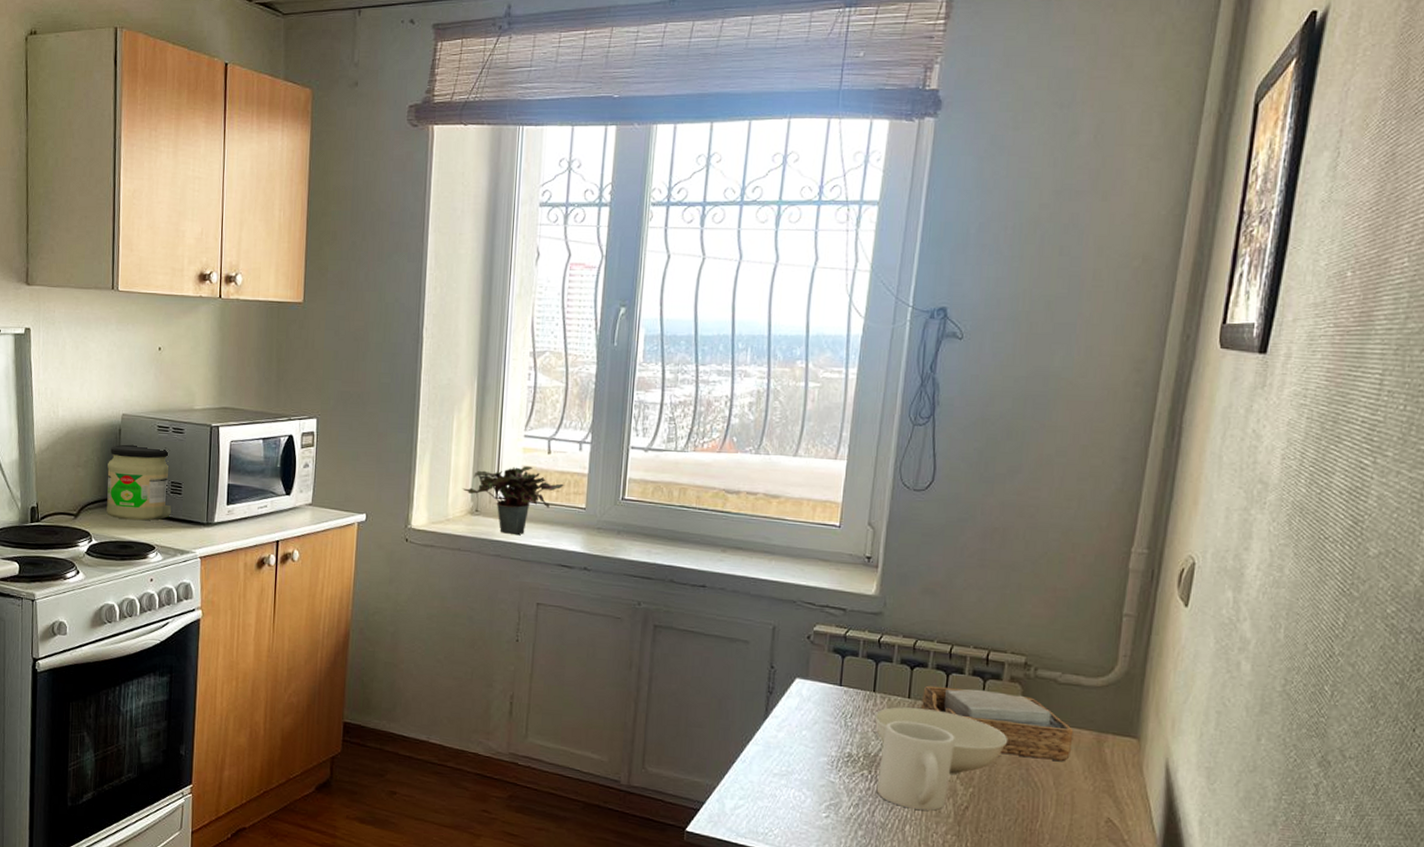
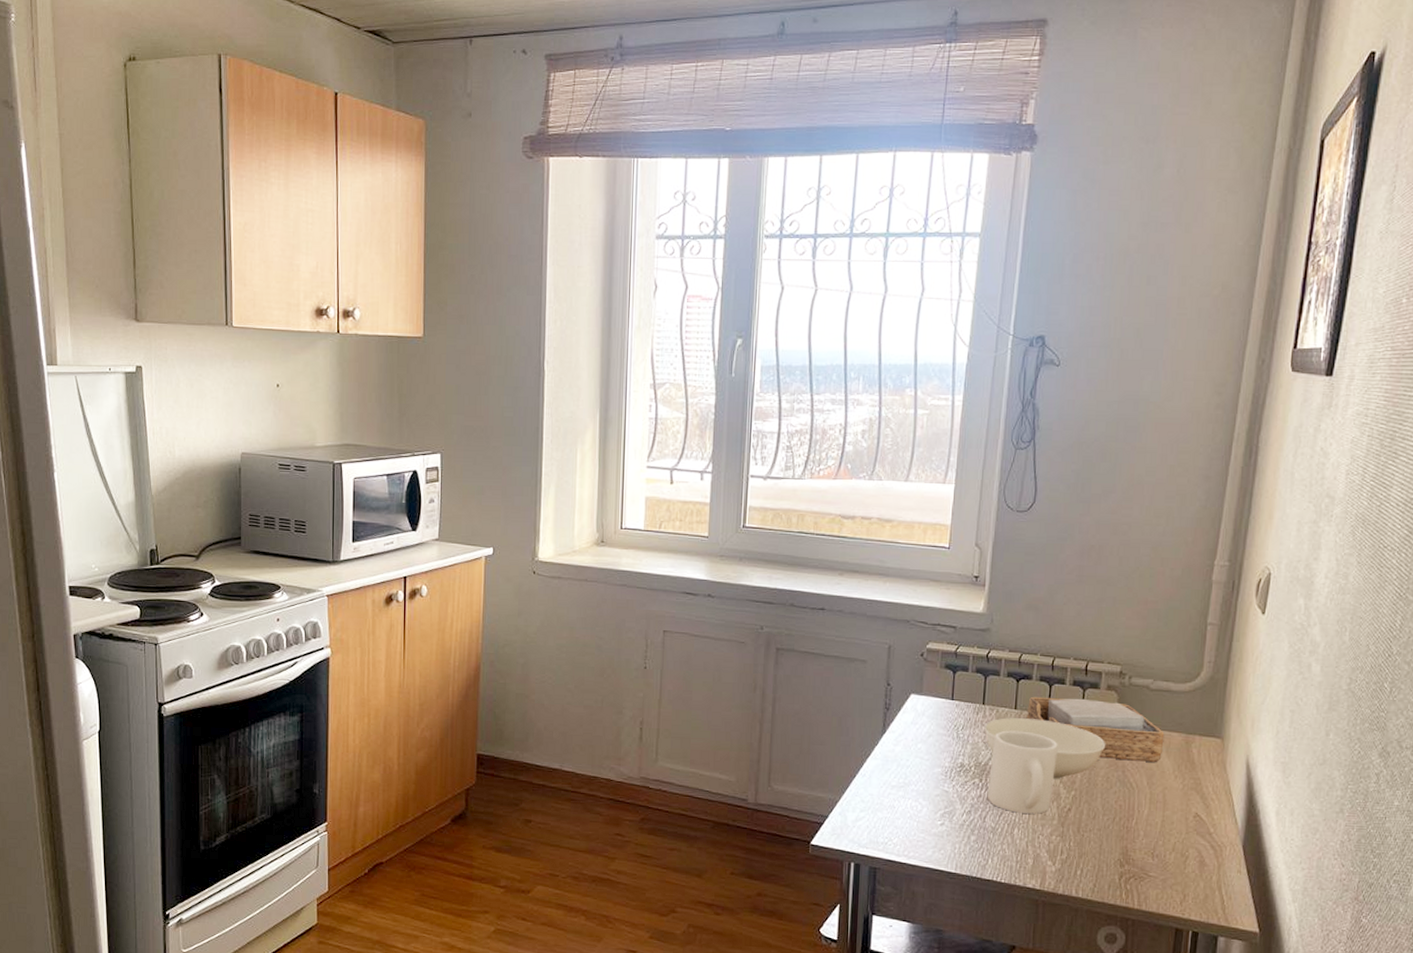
jar: present [106,444,172,521] -> none [228,483,296,560]
potted plant: present [463,466,565,535] -> none [588,497,688,565]

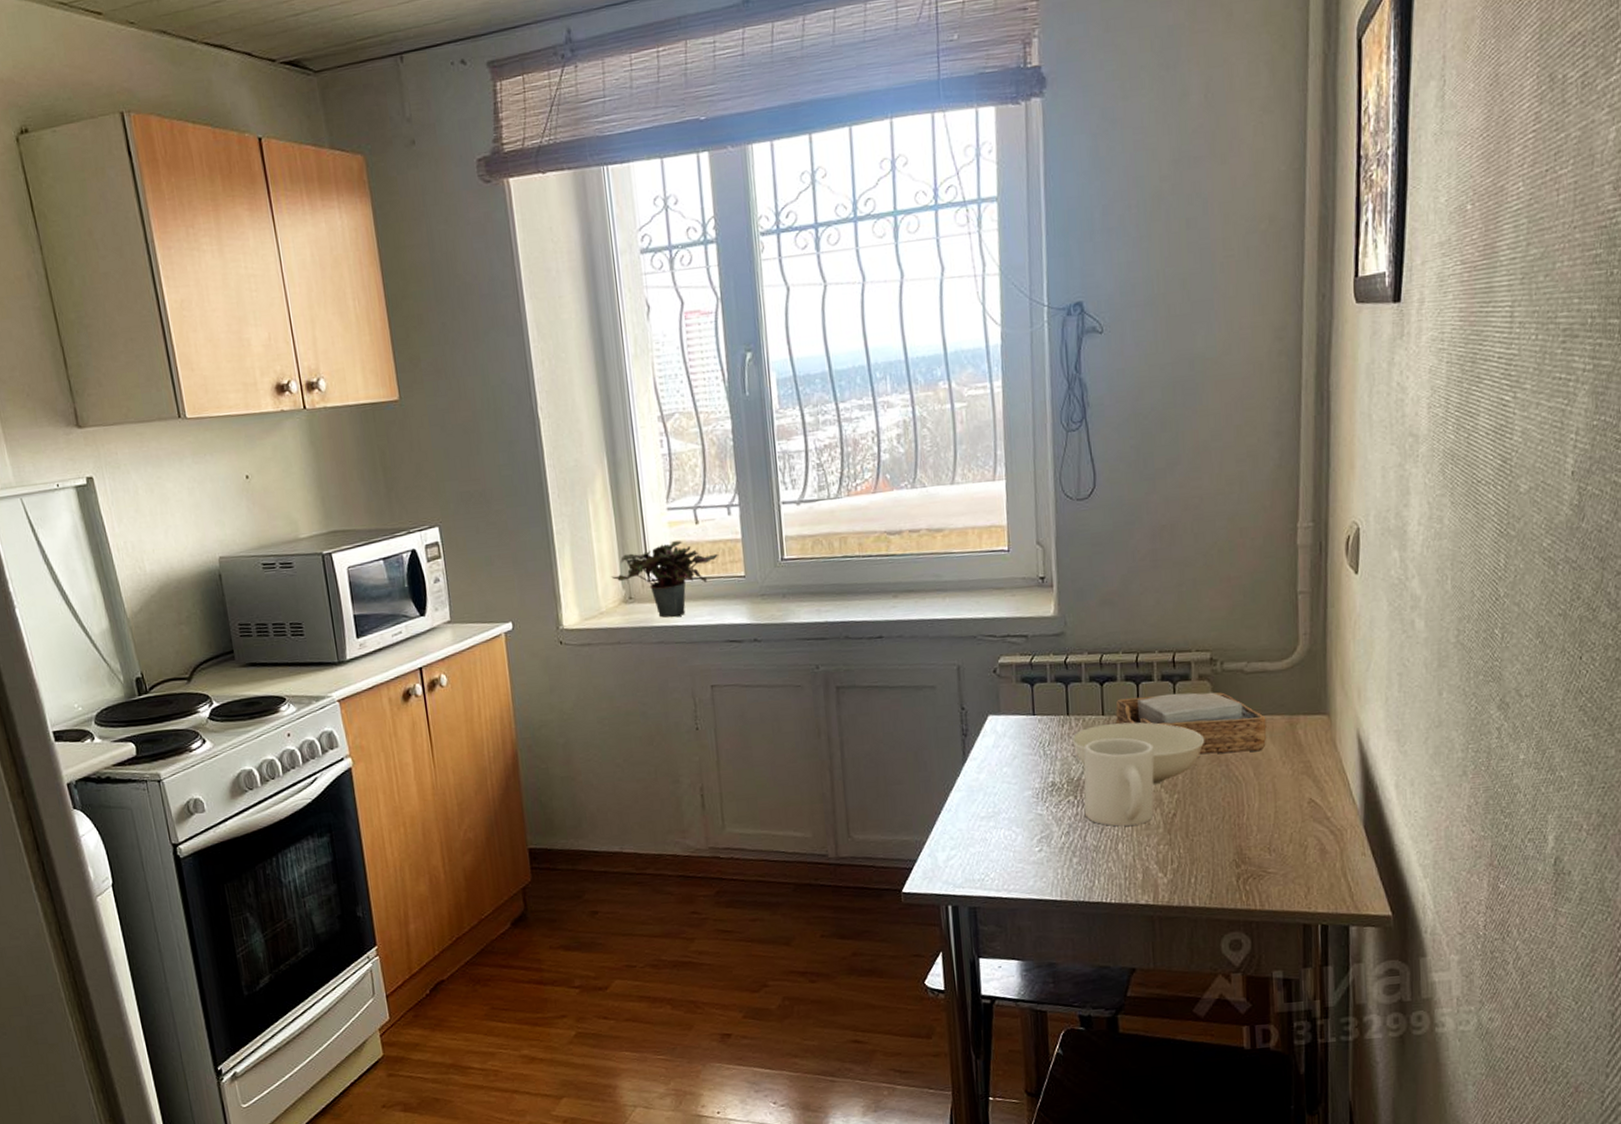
potted plant: none [588,497,688,565] -> present [611,540,719,619]

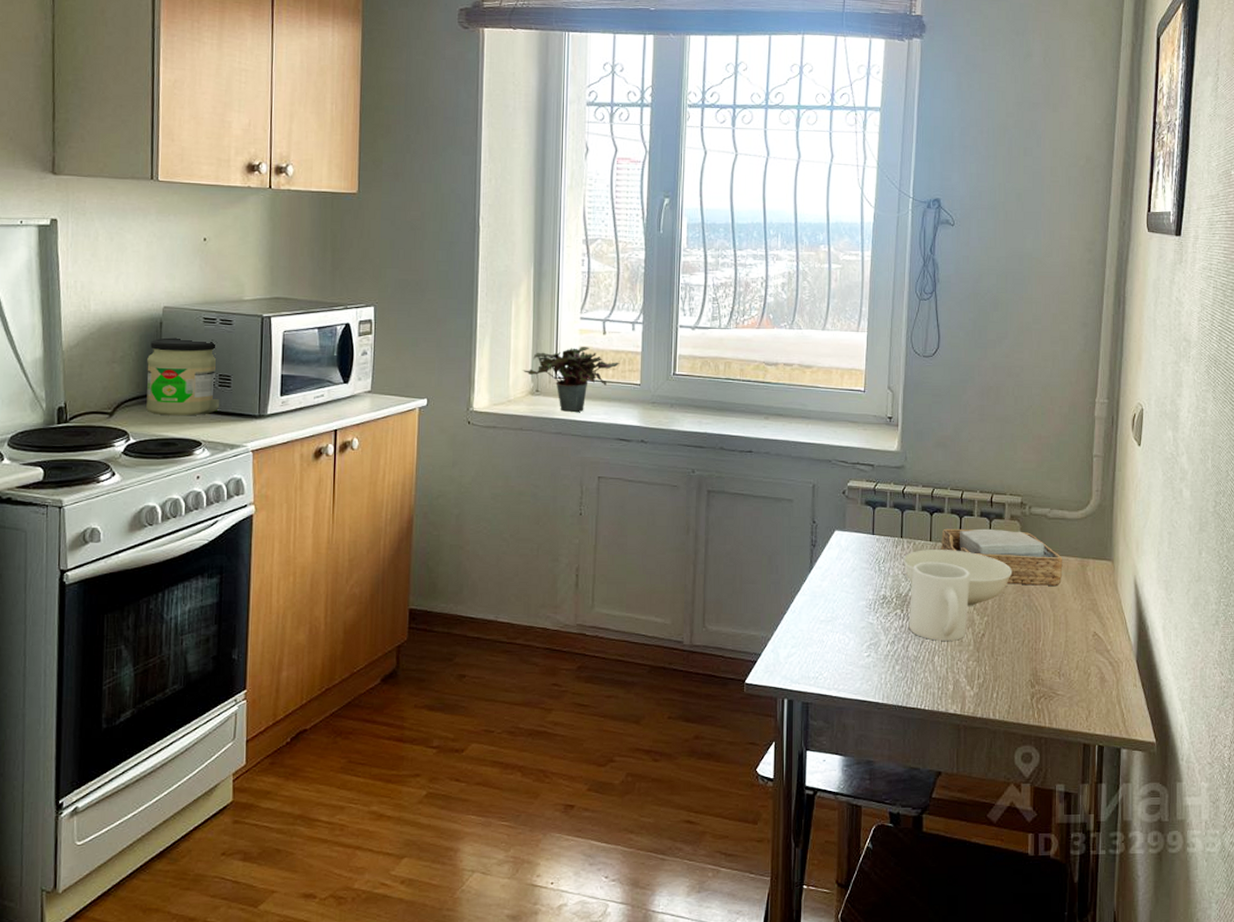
jar: none [213,586,297,674] -> present [146,337,220,416]

